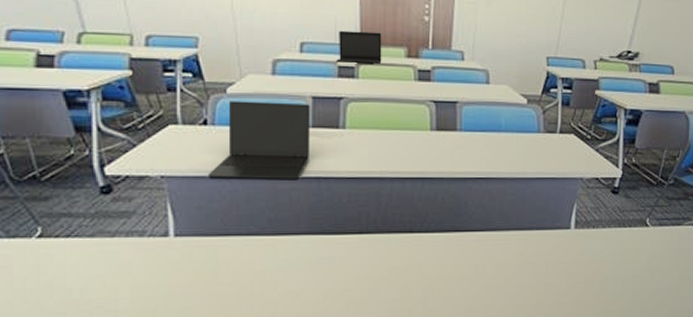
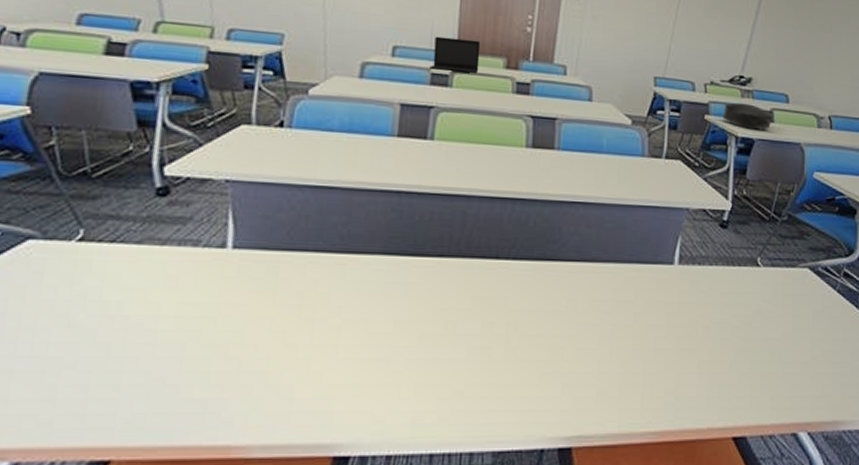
laptop: present [209,101,311,180] -> none [278,103,398,193]
backpack: none [612,77,660,103] -> present [722,103,773,131]

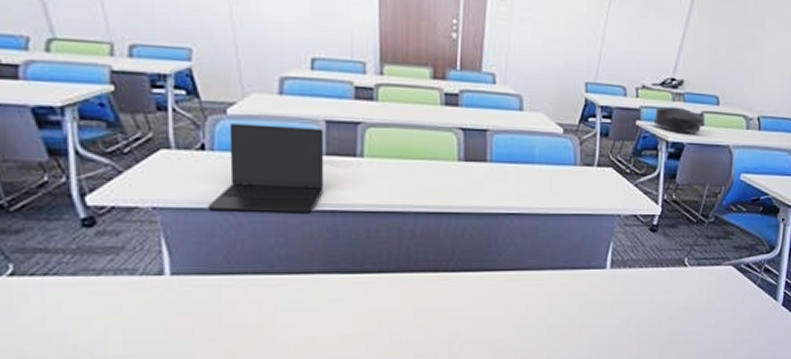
laptop: none [278,103,398,193] -> present [208,123,324,214]
laptop: present [429,36,481,74] -> none [352,46,404,86]

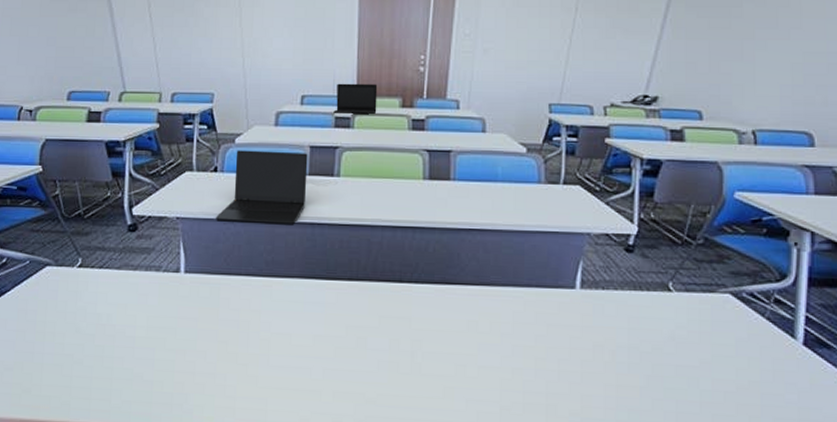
laptop: none [352,46,404,86] -> present [333,83,378,115]
backpack: present [653,107,704,135] -> none [625,123,684,152]

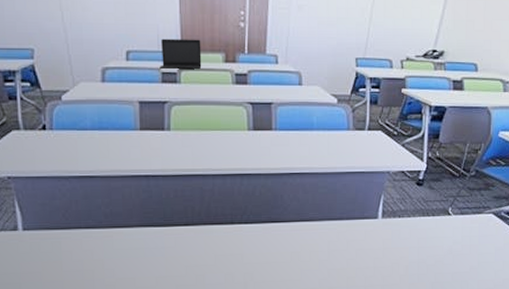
laptop: present [216,150,308,225] -> none [50,107,139,180]

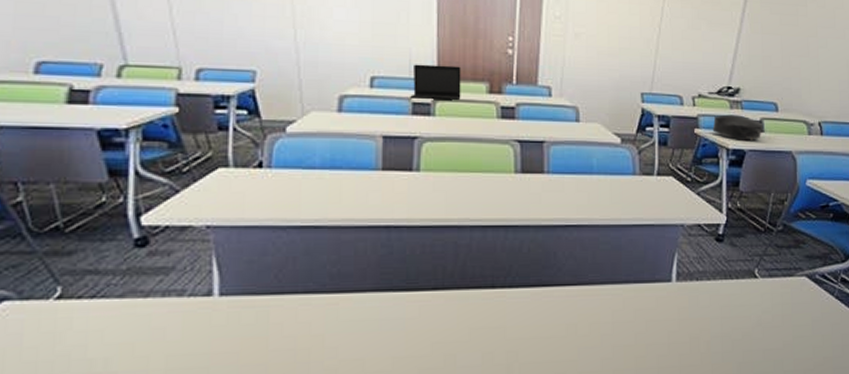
backpack: none [417,75,463,99] -> present [712,114,763,142]

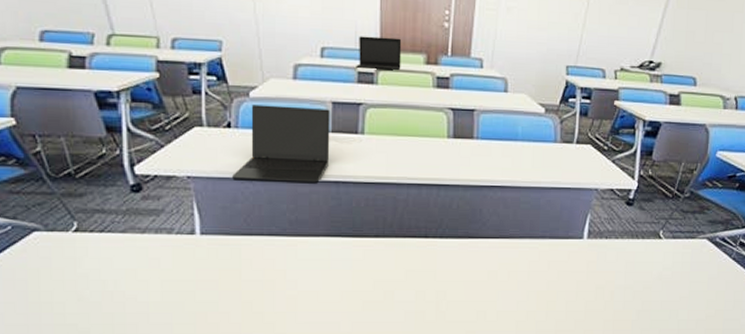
laptop: none [262,141,381,230] -> present [232,104,330,184]
backpack: present [712,114,763,142] -> none [631,88,681,114]

